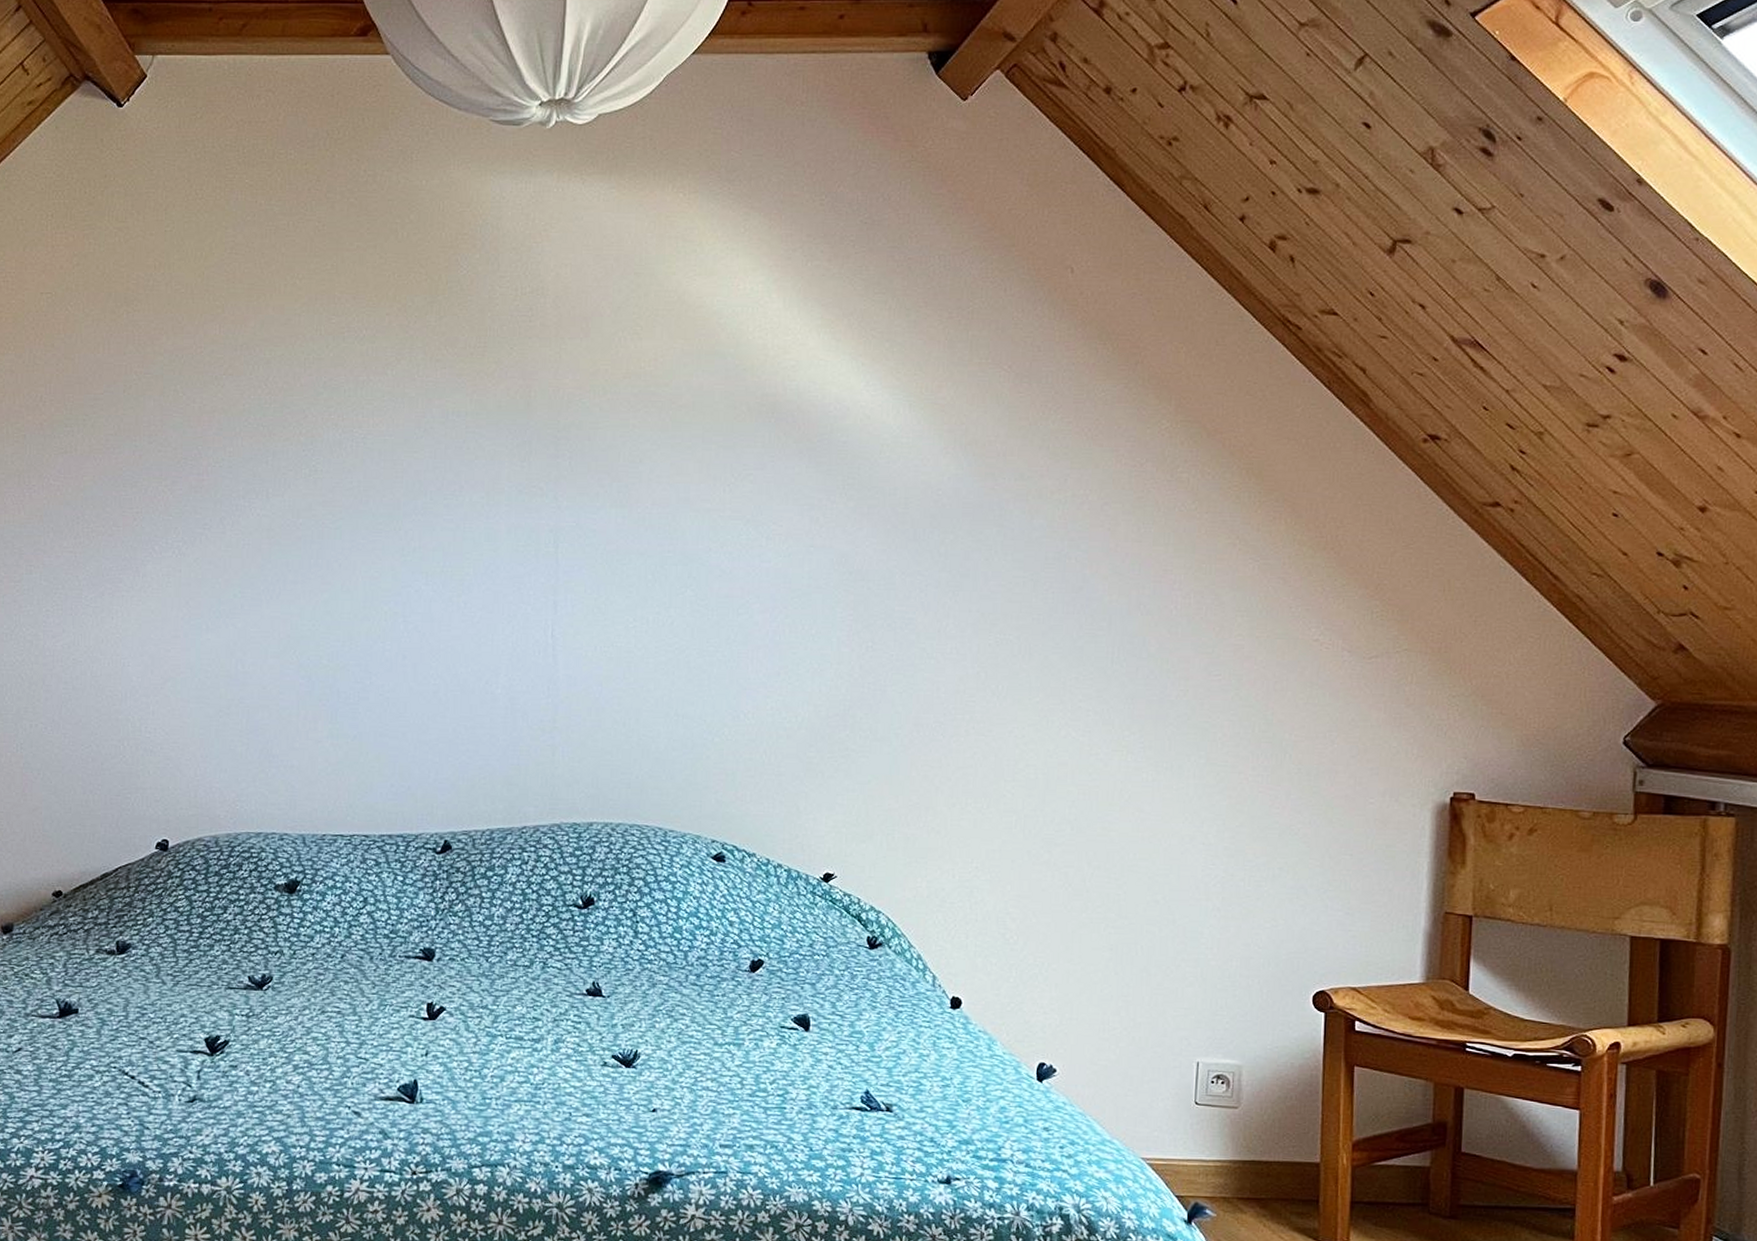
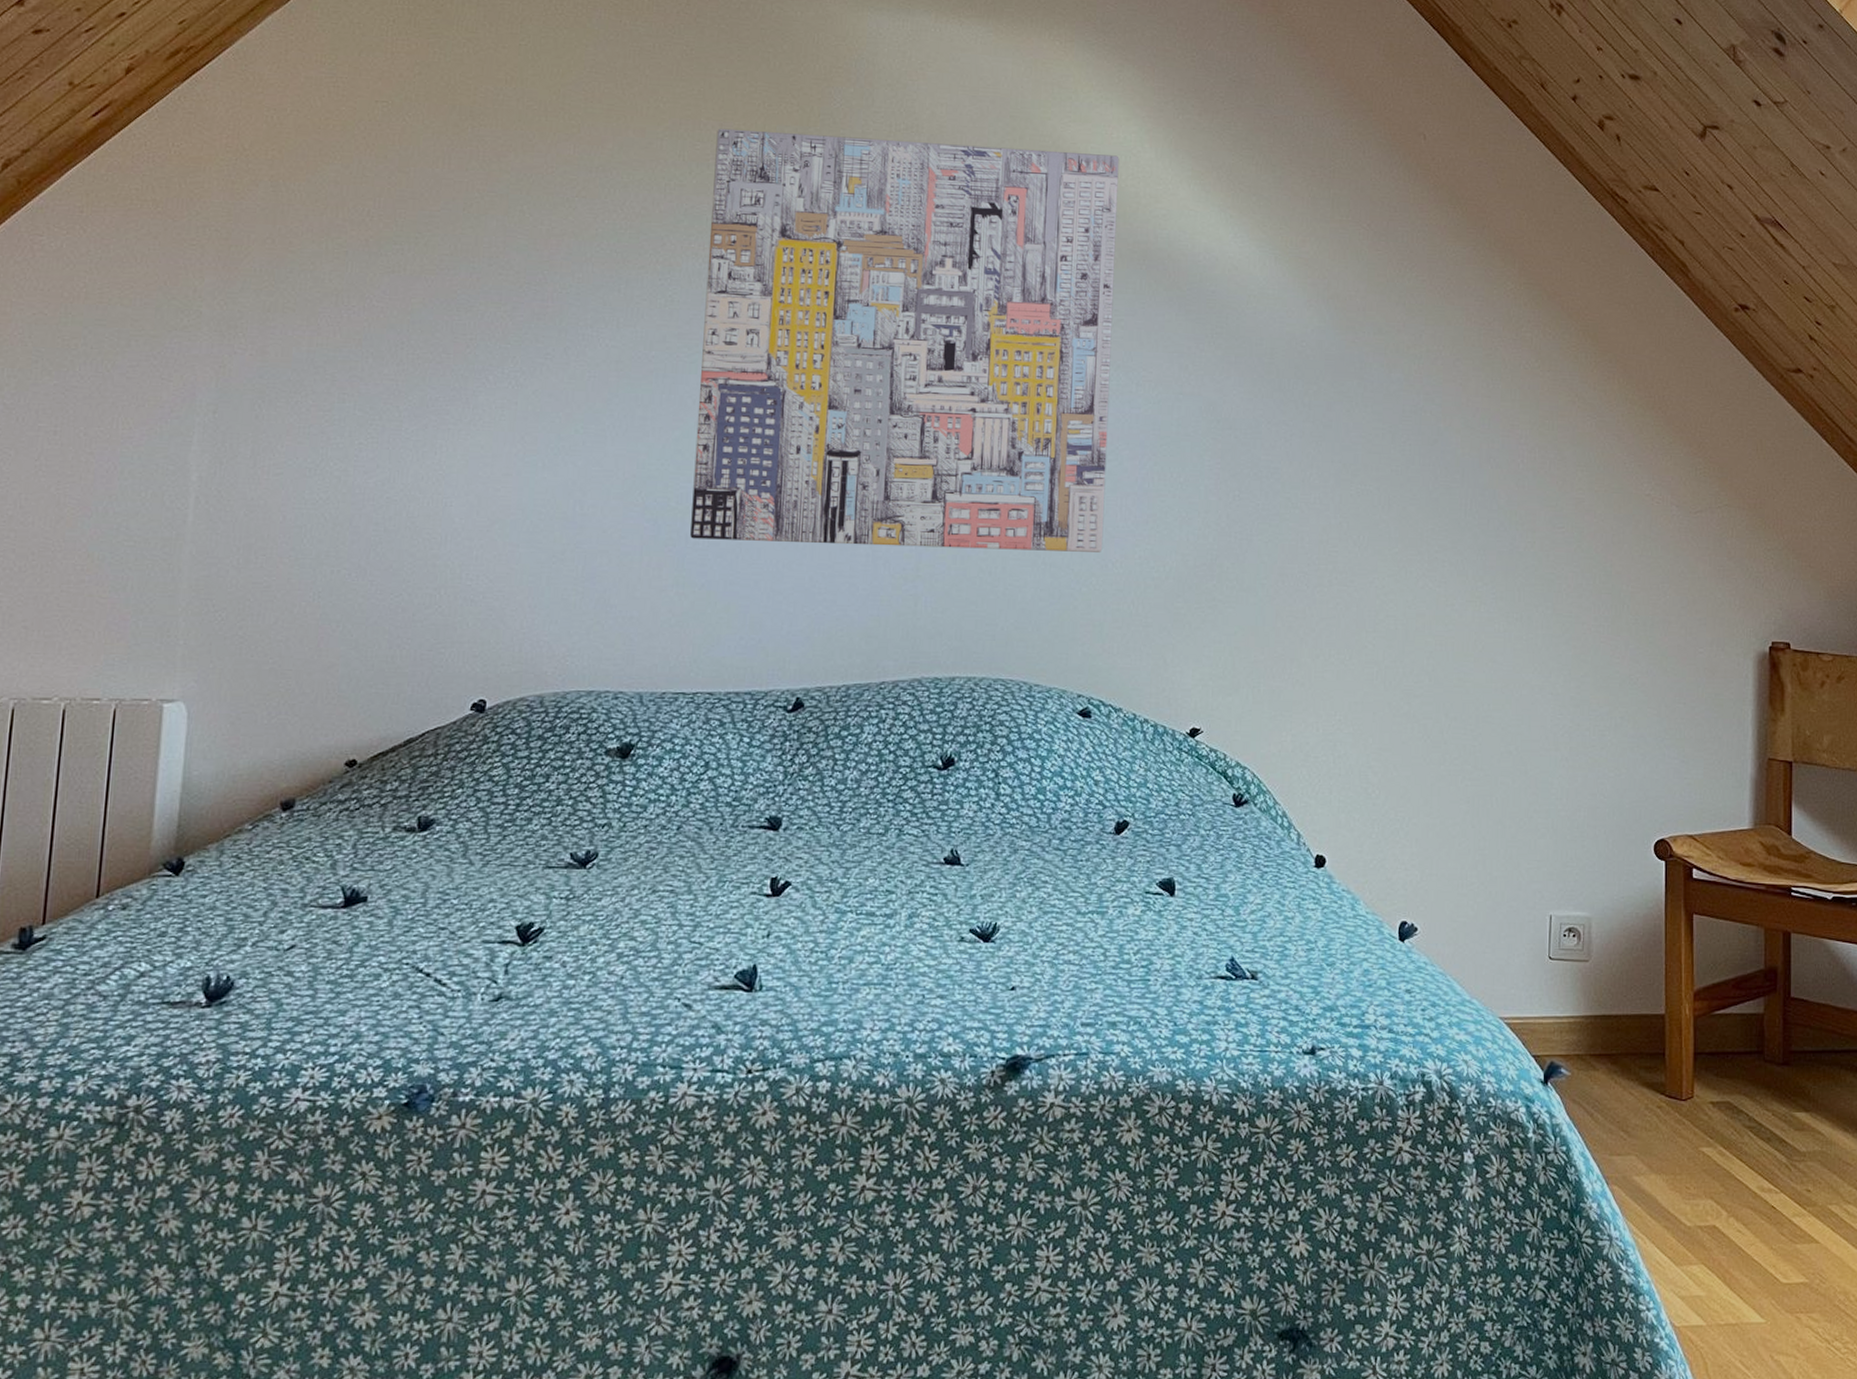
wall art: none [342,301,746,704] -> present [690,128,1119,552]

